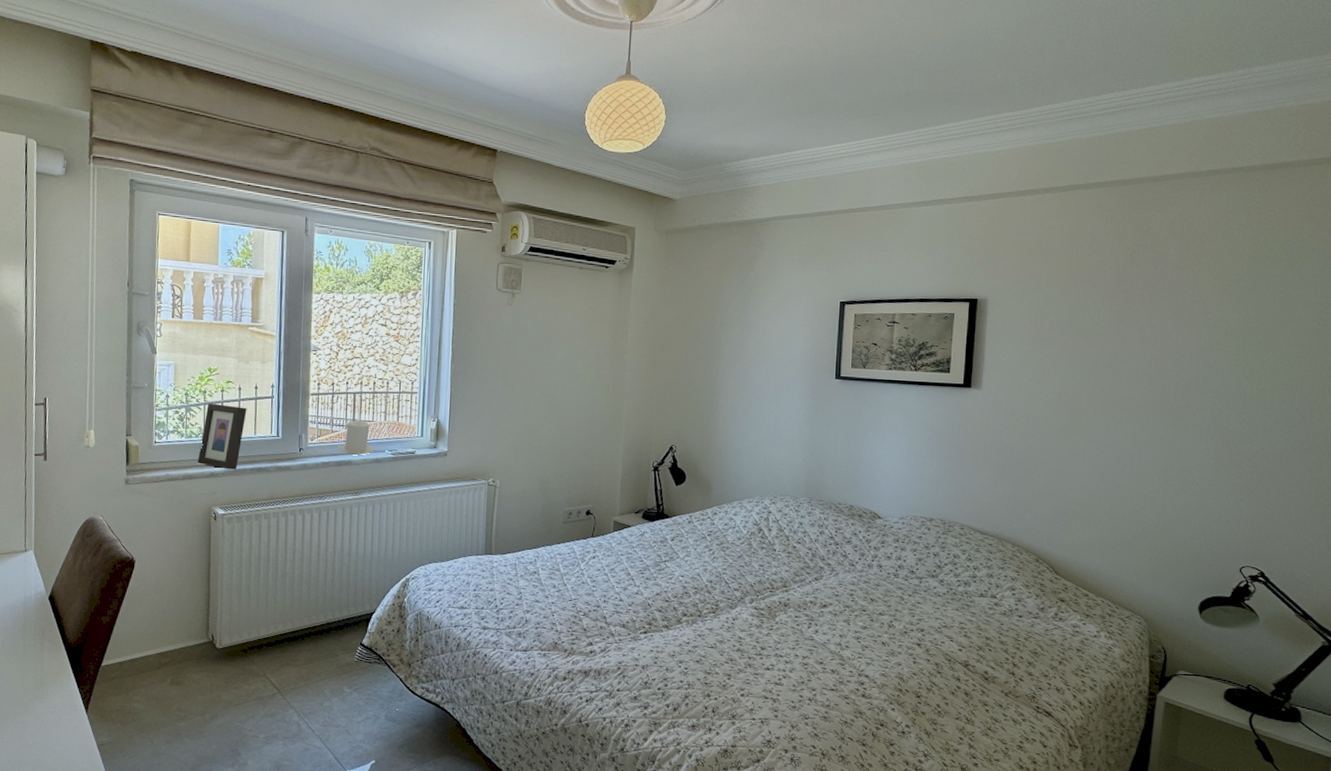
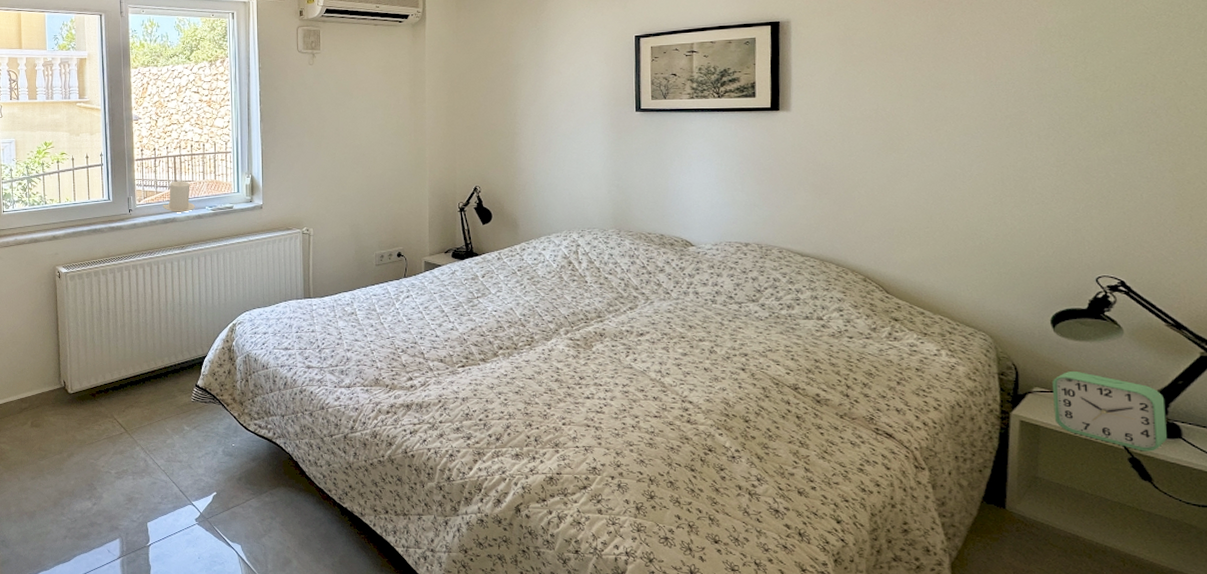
picture frame: present [198,403,247,470] -> none [41,173,81,232]
alarm clock: none [1195,655,1290,734] -> present [1053,370,1167,452]

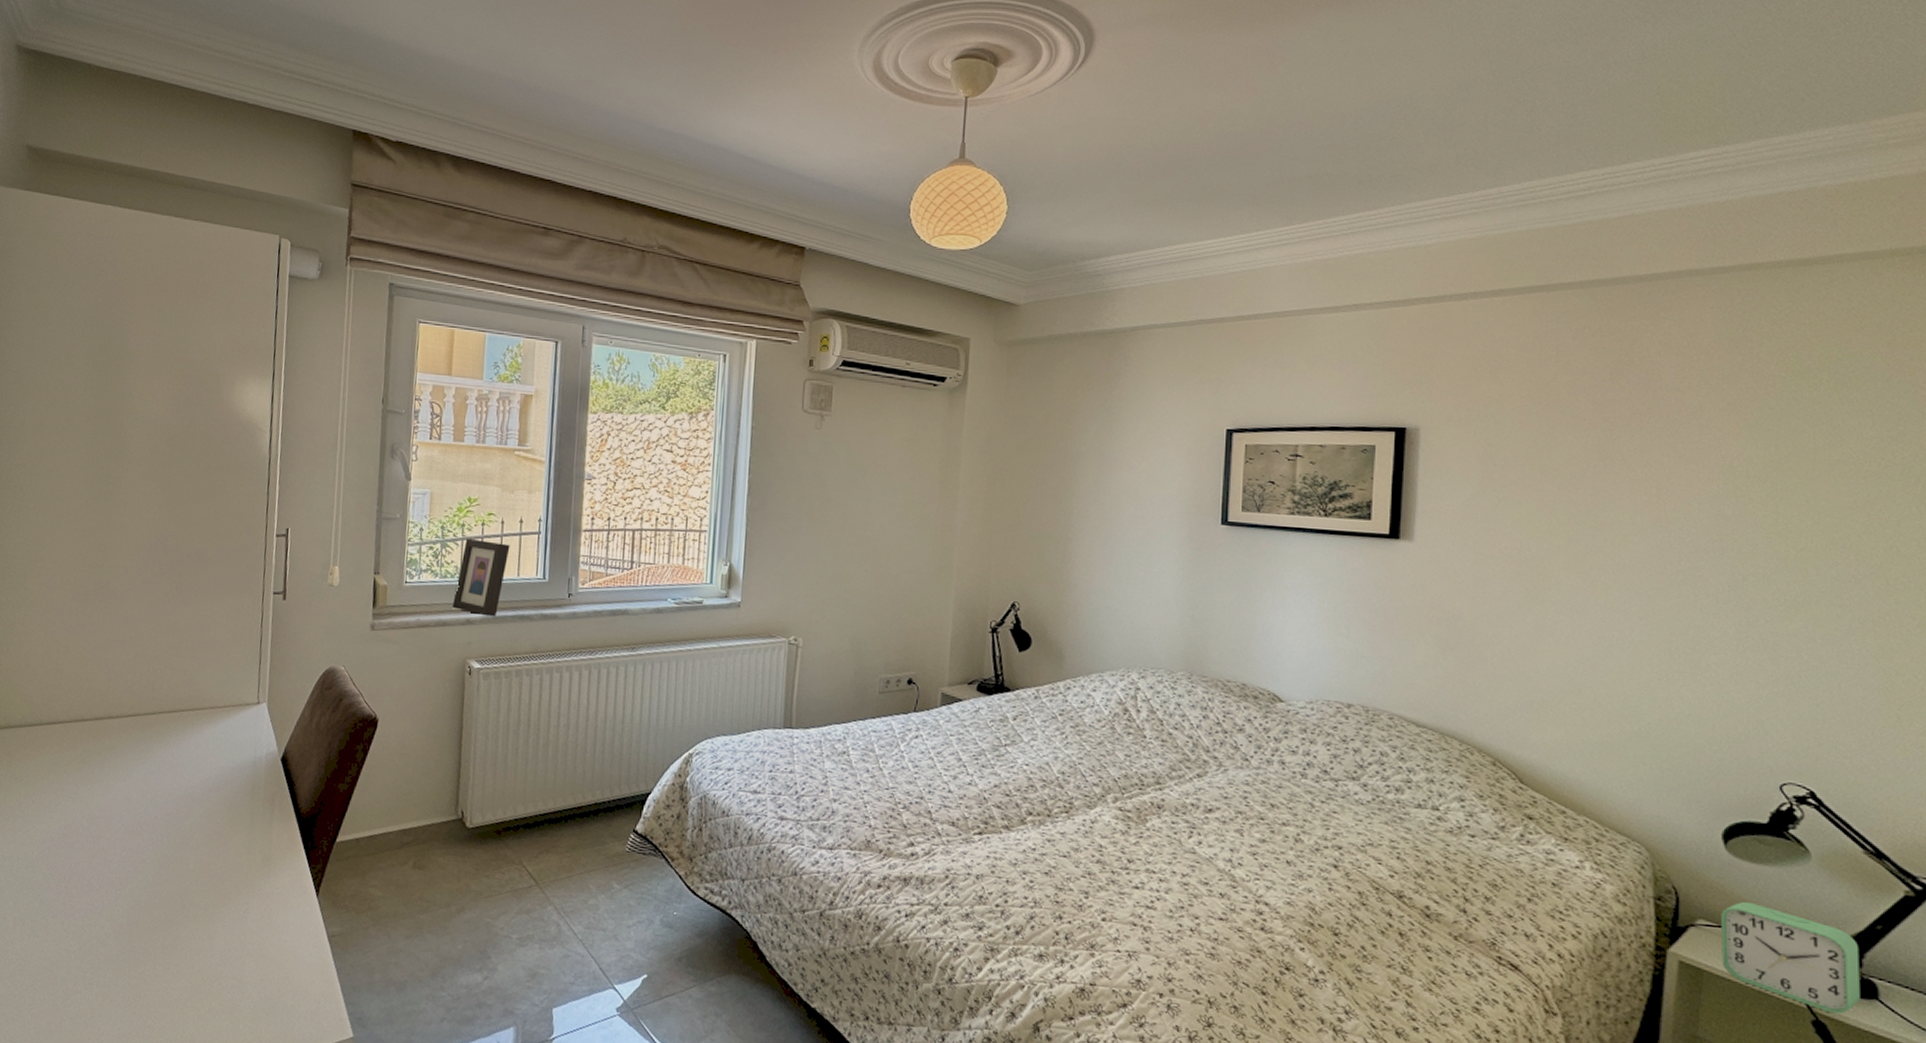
picture frame: none [41,173,81,232] -> present [452,538,510,617]
candle: present [163,181,195,212] -> none [613,562,654,603]

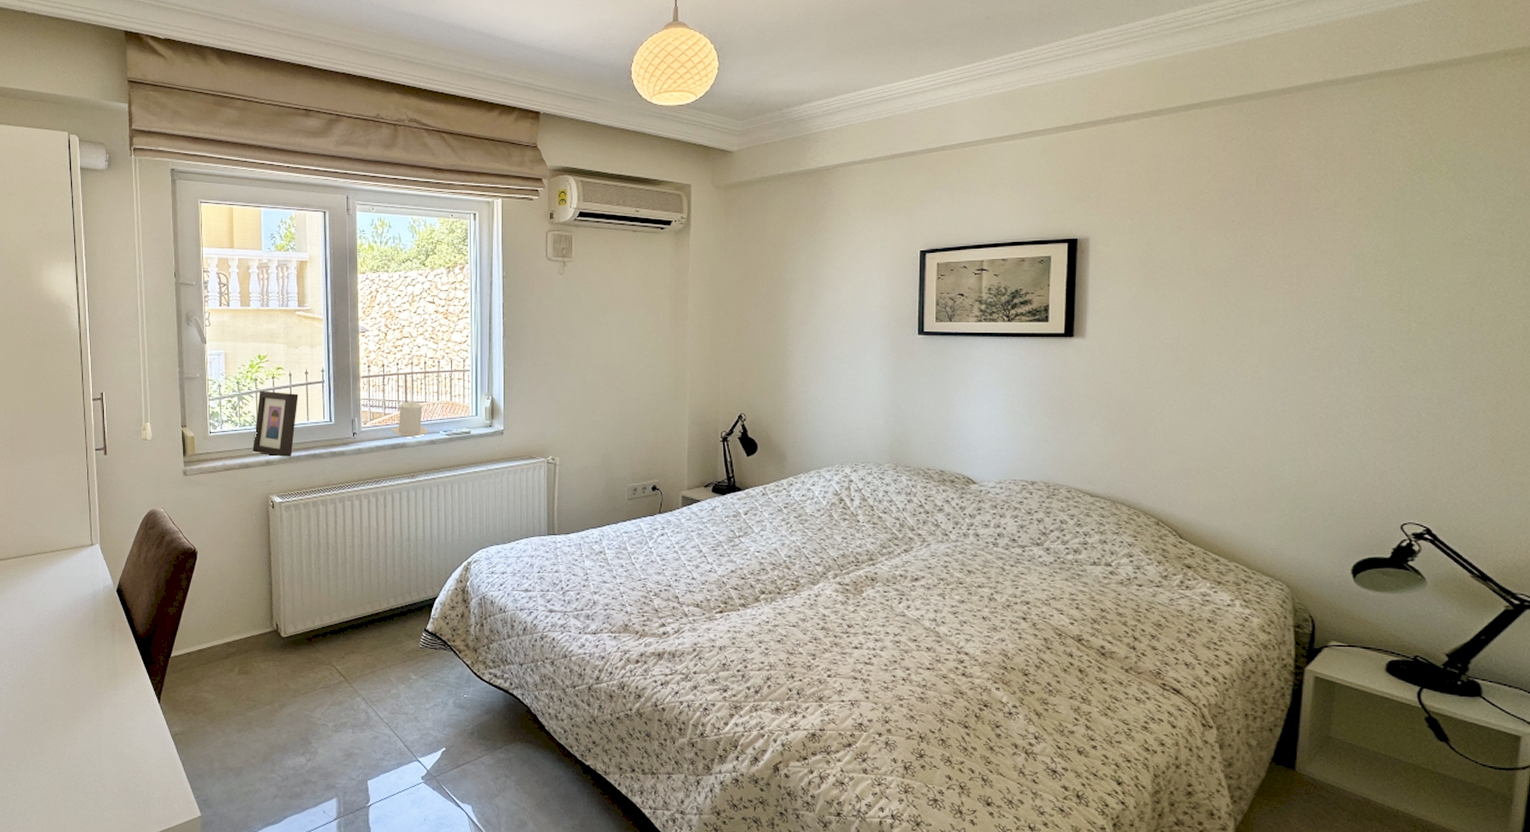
candle: none [613,562,654,603] -> present [391,401,428,437]
alarm clock: present [1721,901,1860,1014] -> none [1350,623,1466,711]

